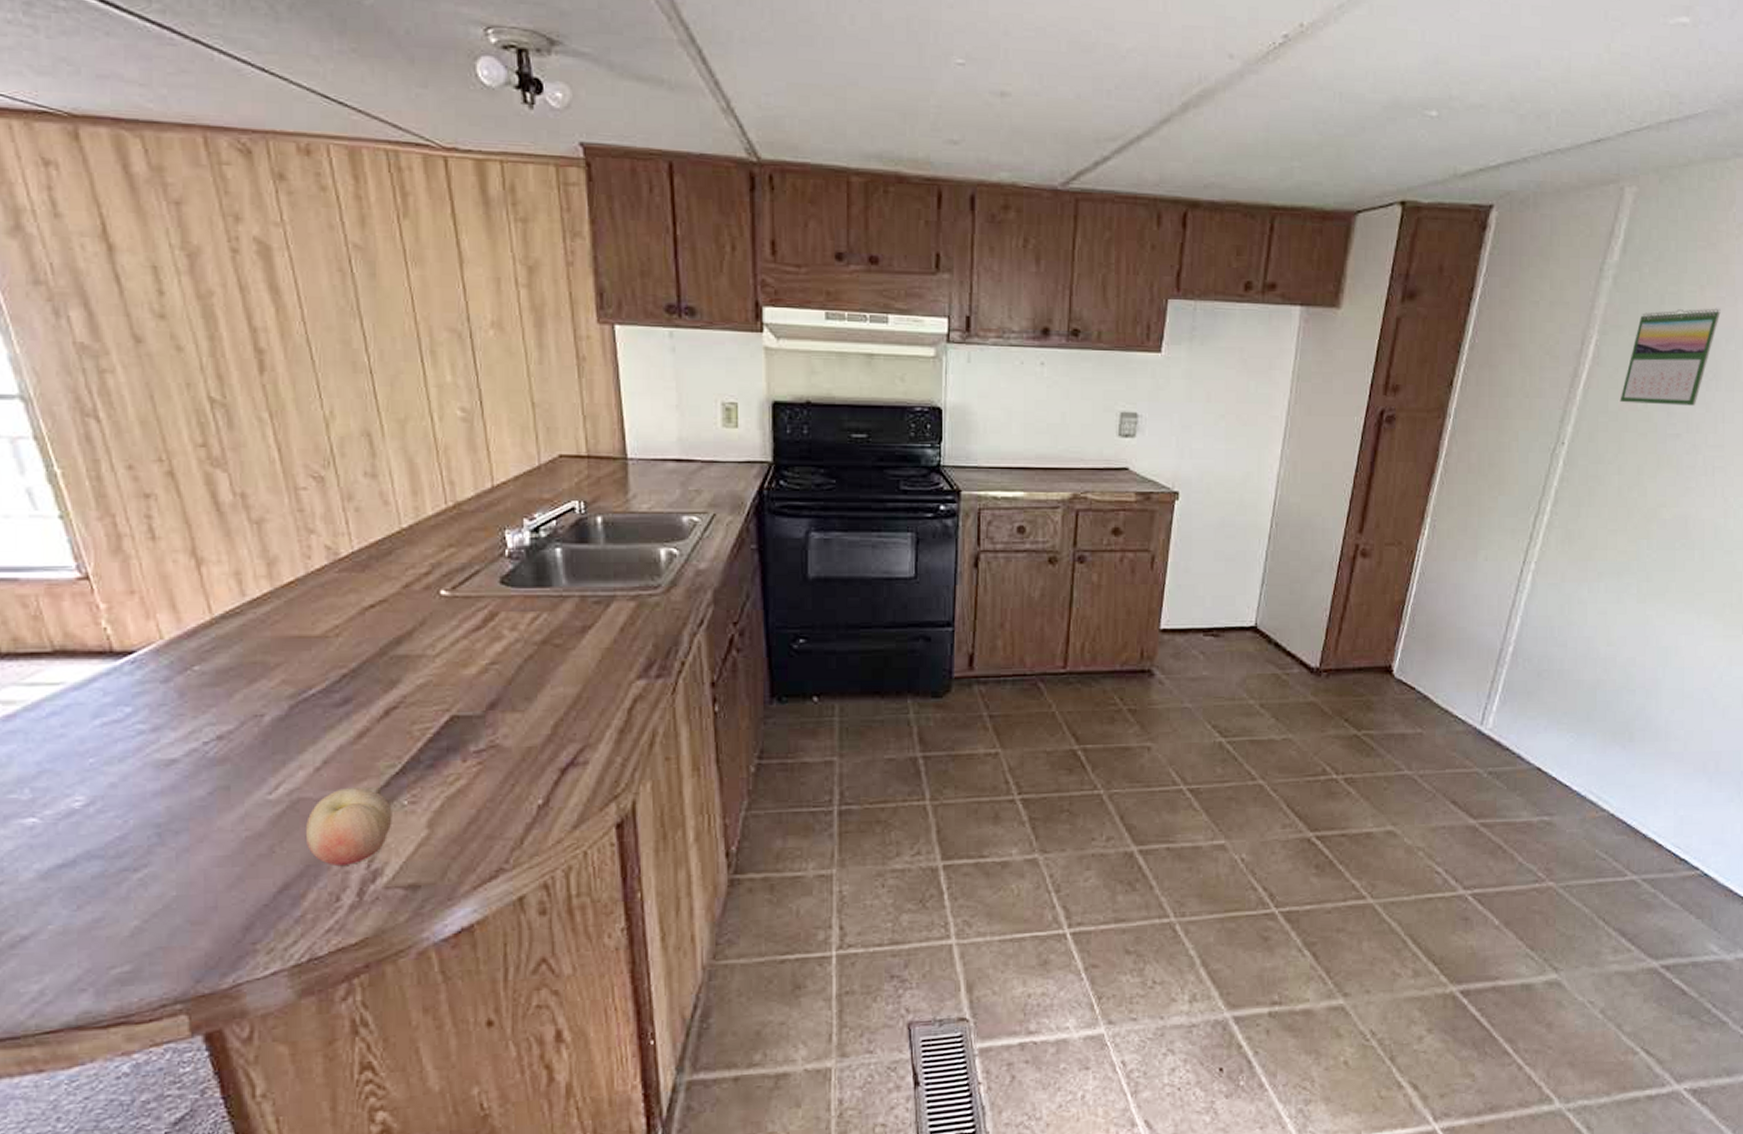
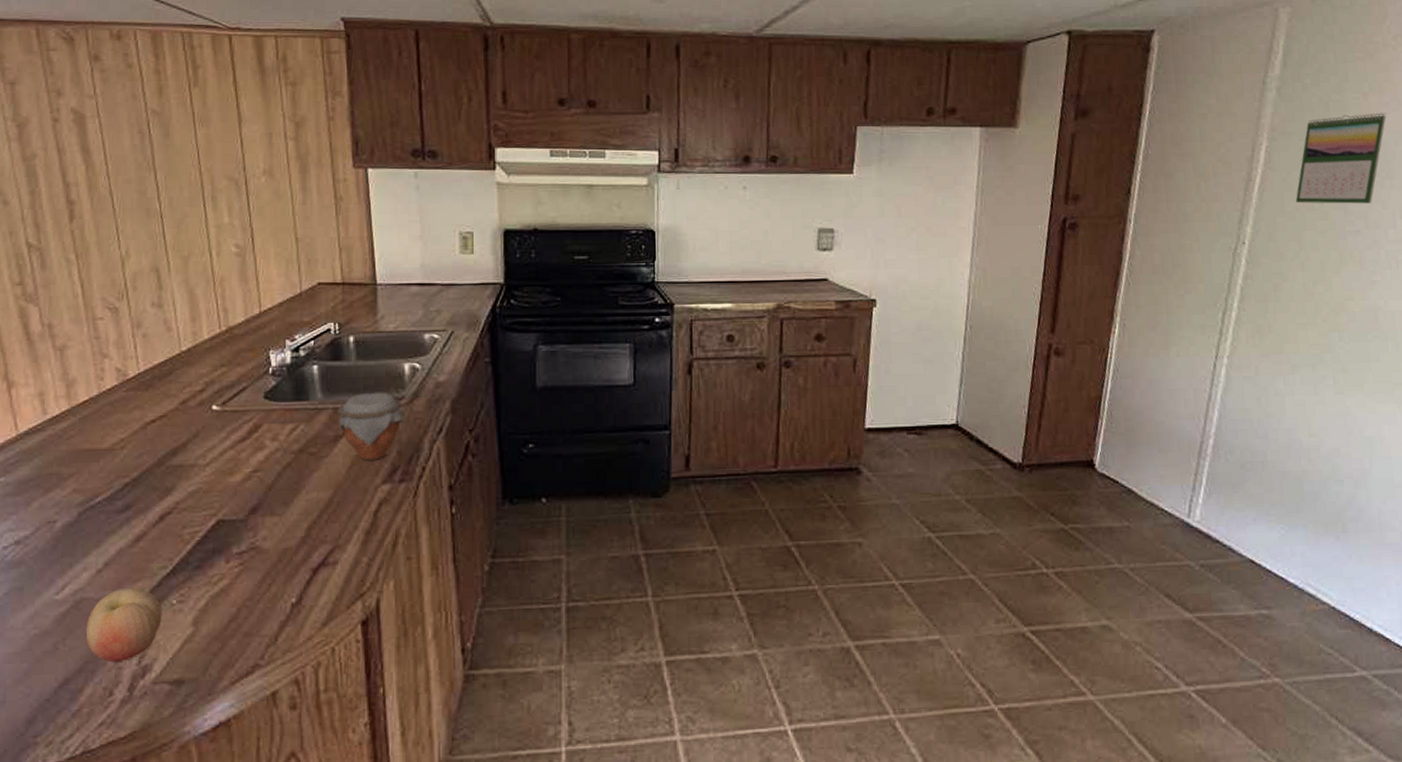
jar: none [585,579,660,653] -> present [338,392,403,460]

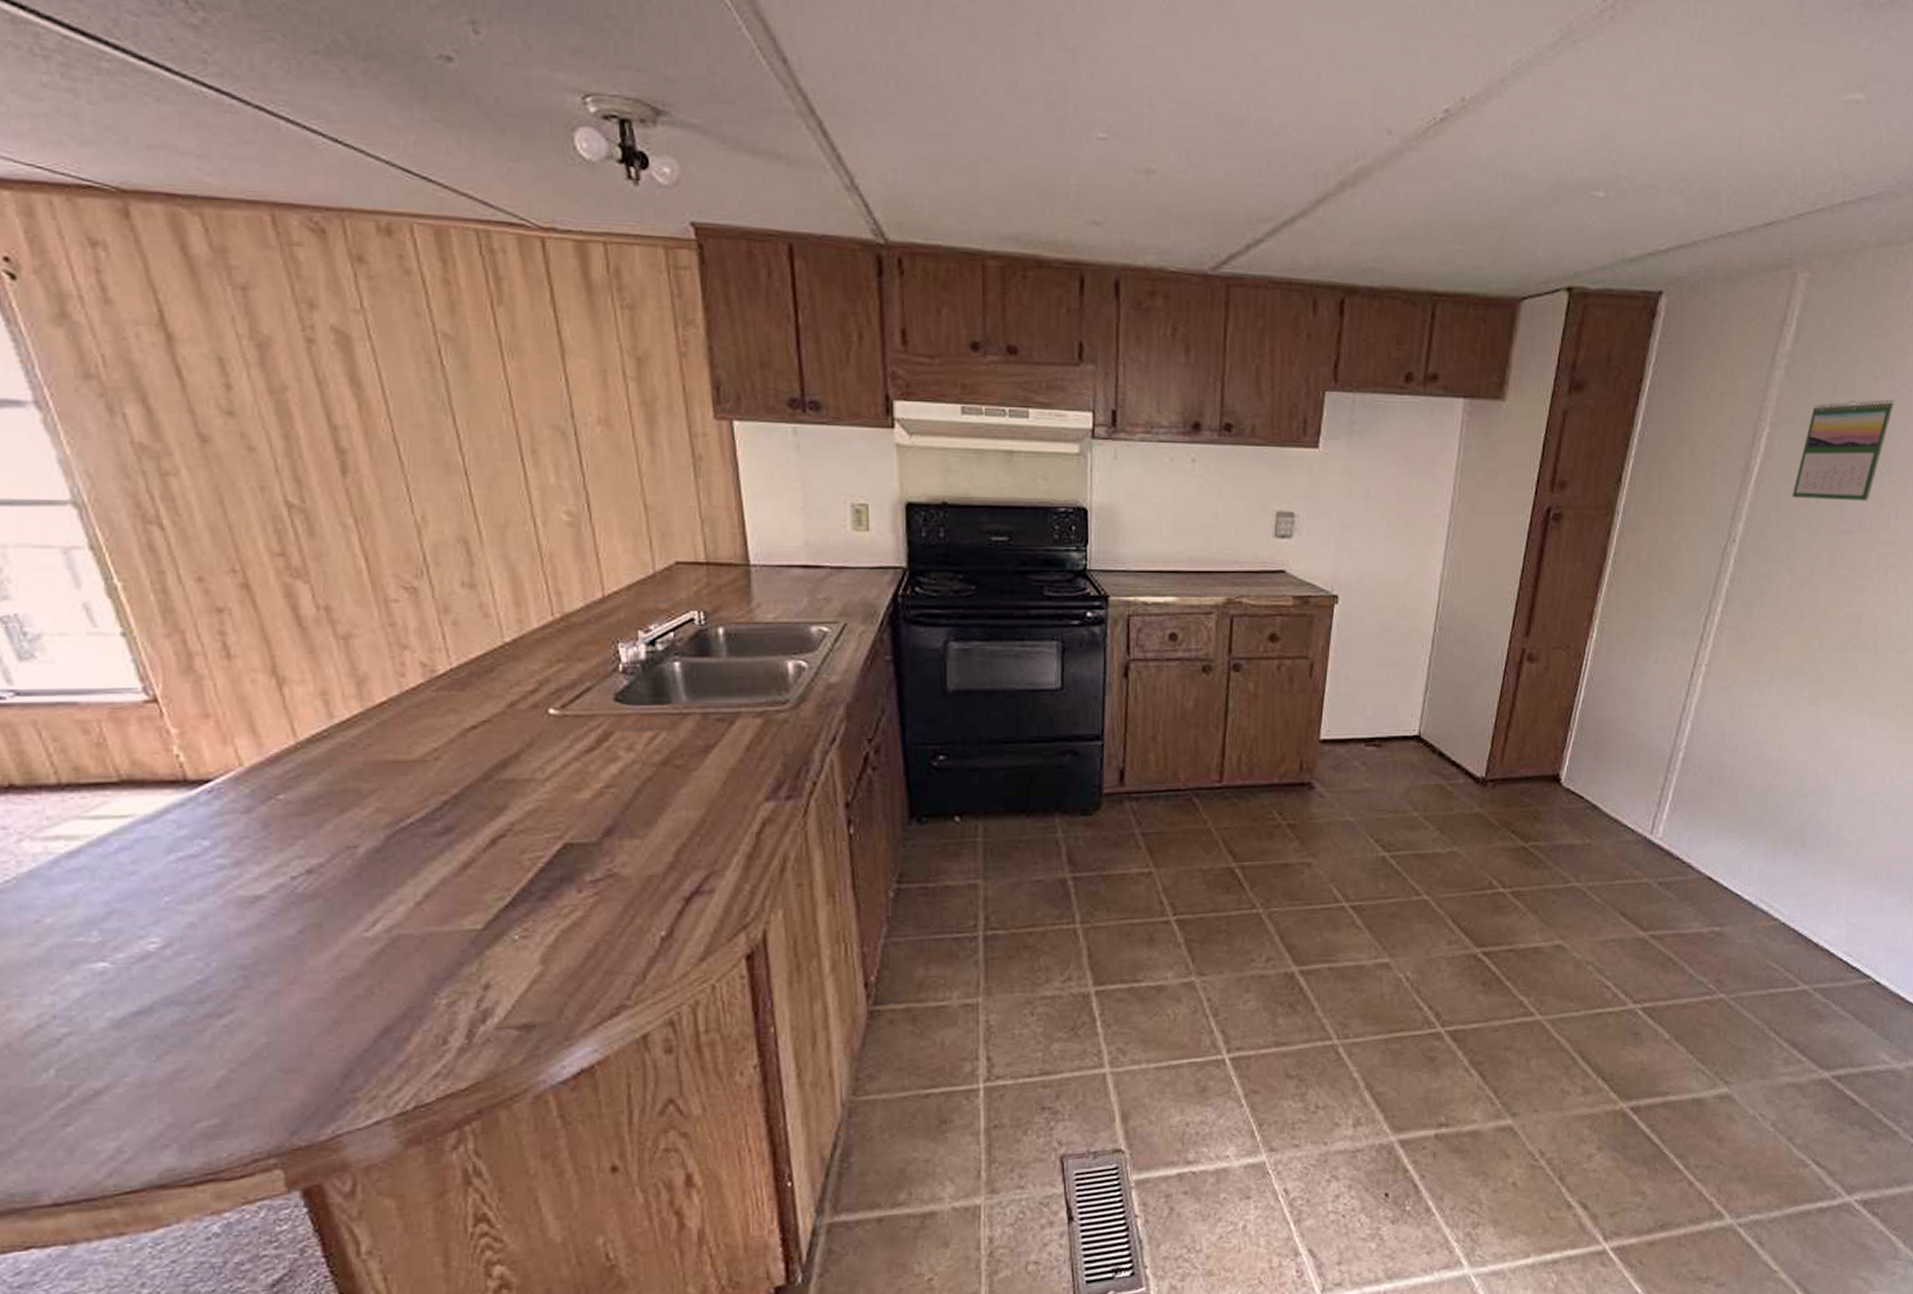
fruit: present [85,588,163,663] -> none [407,922,503,1007]
jar: present [338,392,403,460] -> none [707,694,788,774]

